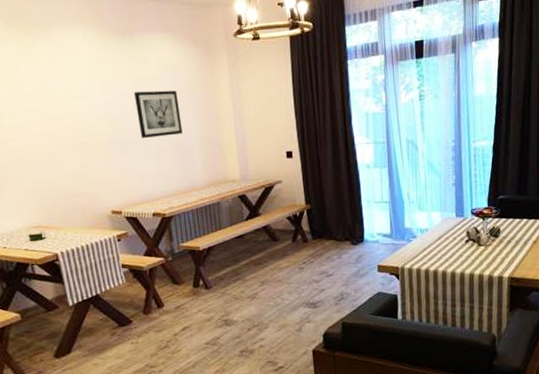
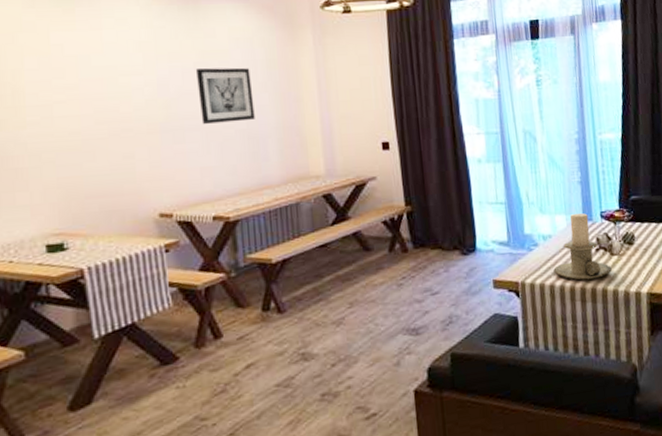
candle holder: none [428,210,479,266] -> present [553,213,612,280]

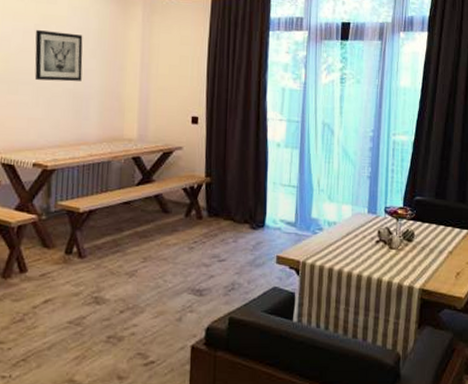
candle holder: present [553,213,612,280] -> none [334,205,389,268]

